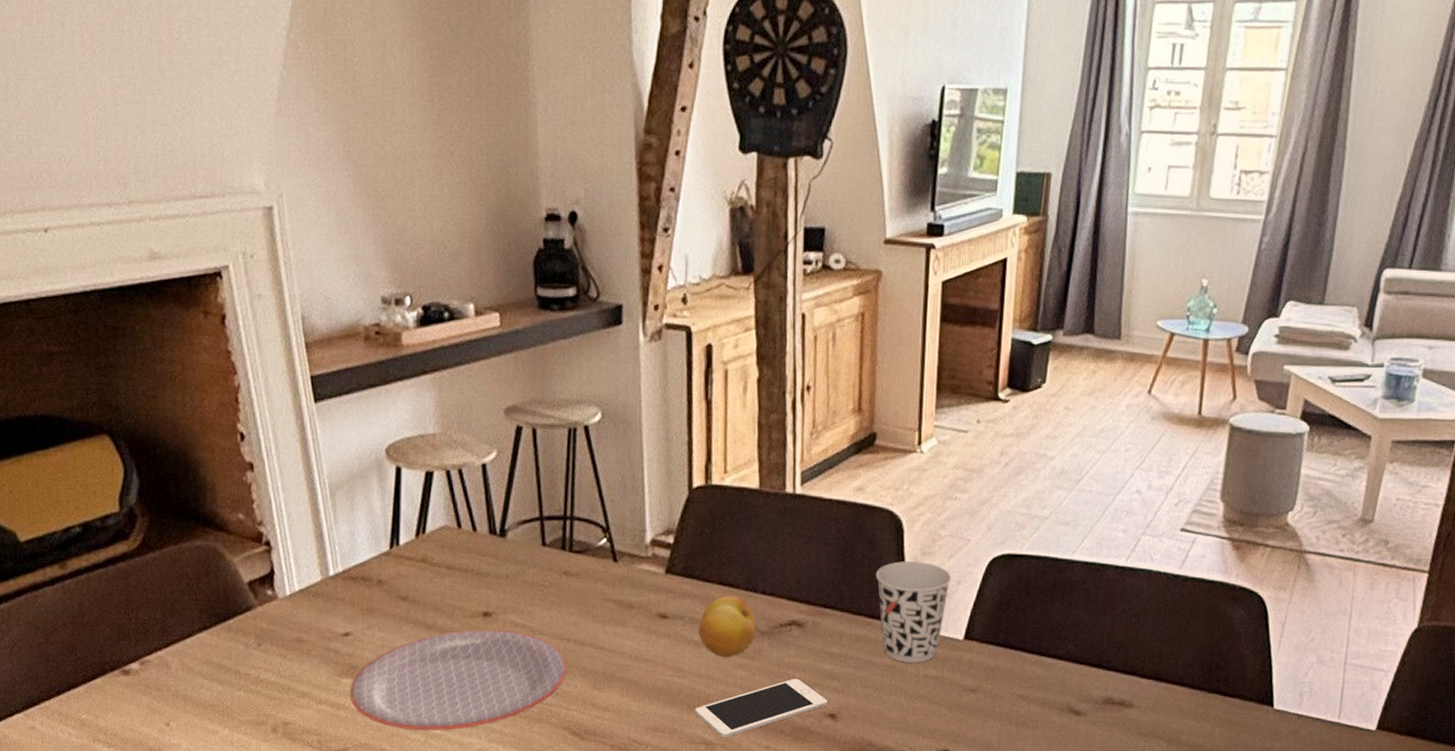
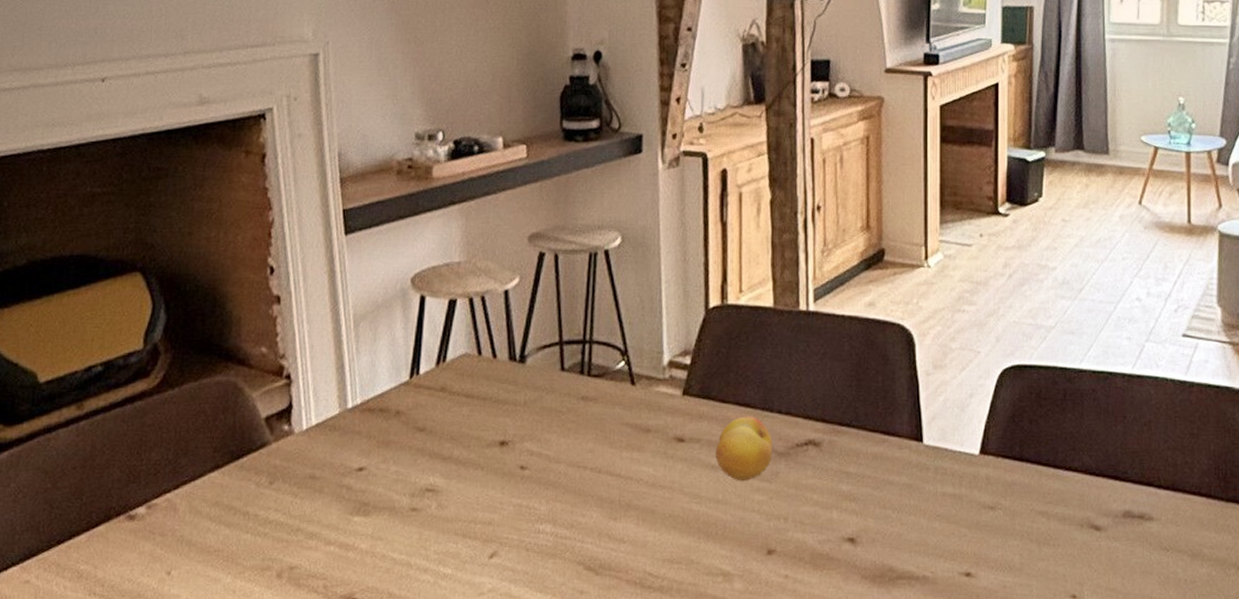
plate: present [349,629,567,731] -> none [359,459,583,571]
cell phone: present [695,678,828,738] -> none [712,501,846,568]
cup: present [875,561,952,663] -> none [889,375,964,480]

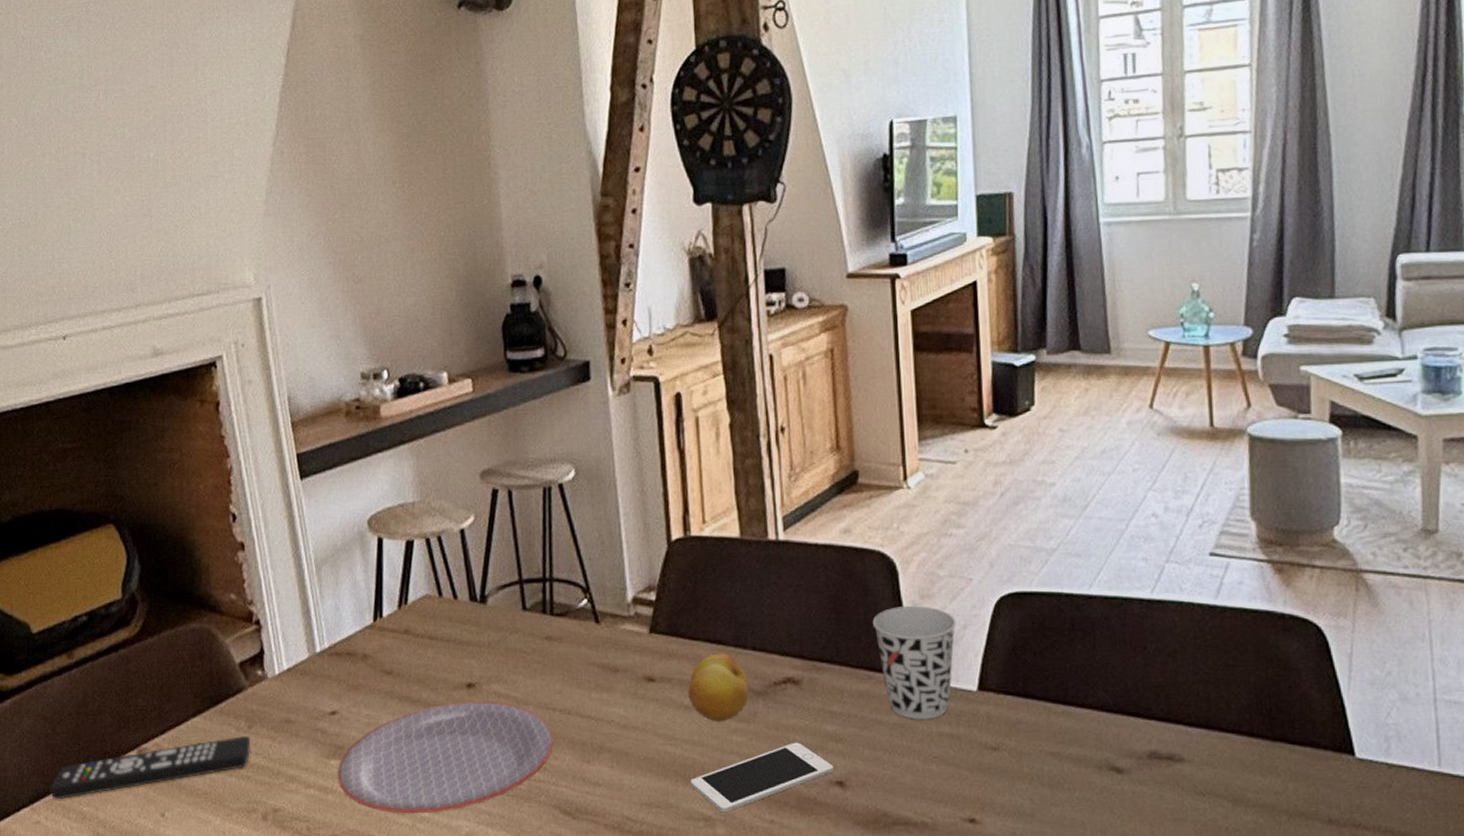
remote control: none [43,491,271,558] -> present [49,735,251,800]
plate: none [359,459,583,571] -> present [337,701,554,814]
cell phone: none [712,501,846,568] -> present [690,742,834,813]
cup: none [889,375,964,480] -> present [872,606,957,719]

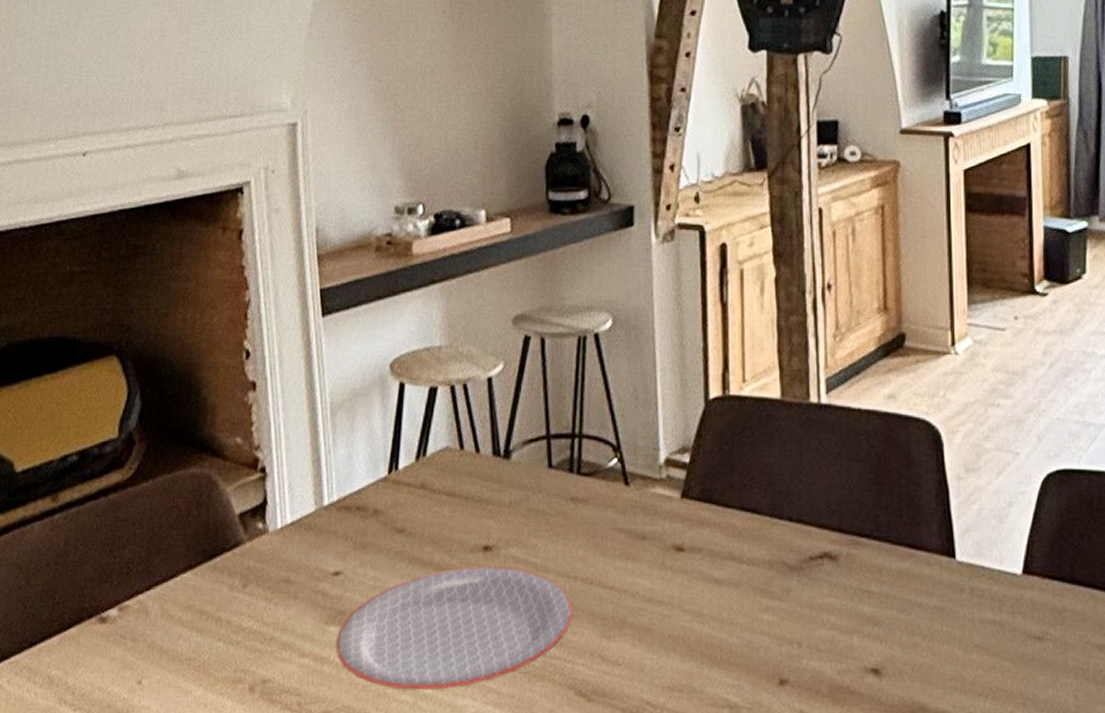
remote control: present [49,735,251,800] -> none [15,595,244,662]
fruit: present [688,653,749,721] -> none [719,523,783,598]
cell phone: present [690,742,834,813] -> none [717,623,869,700]
cup: present [872,606,957,719] -> none [915,480,1002,604]

